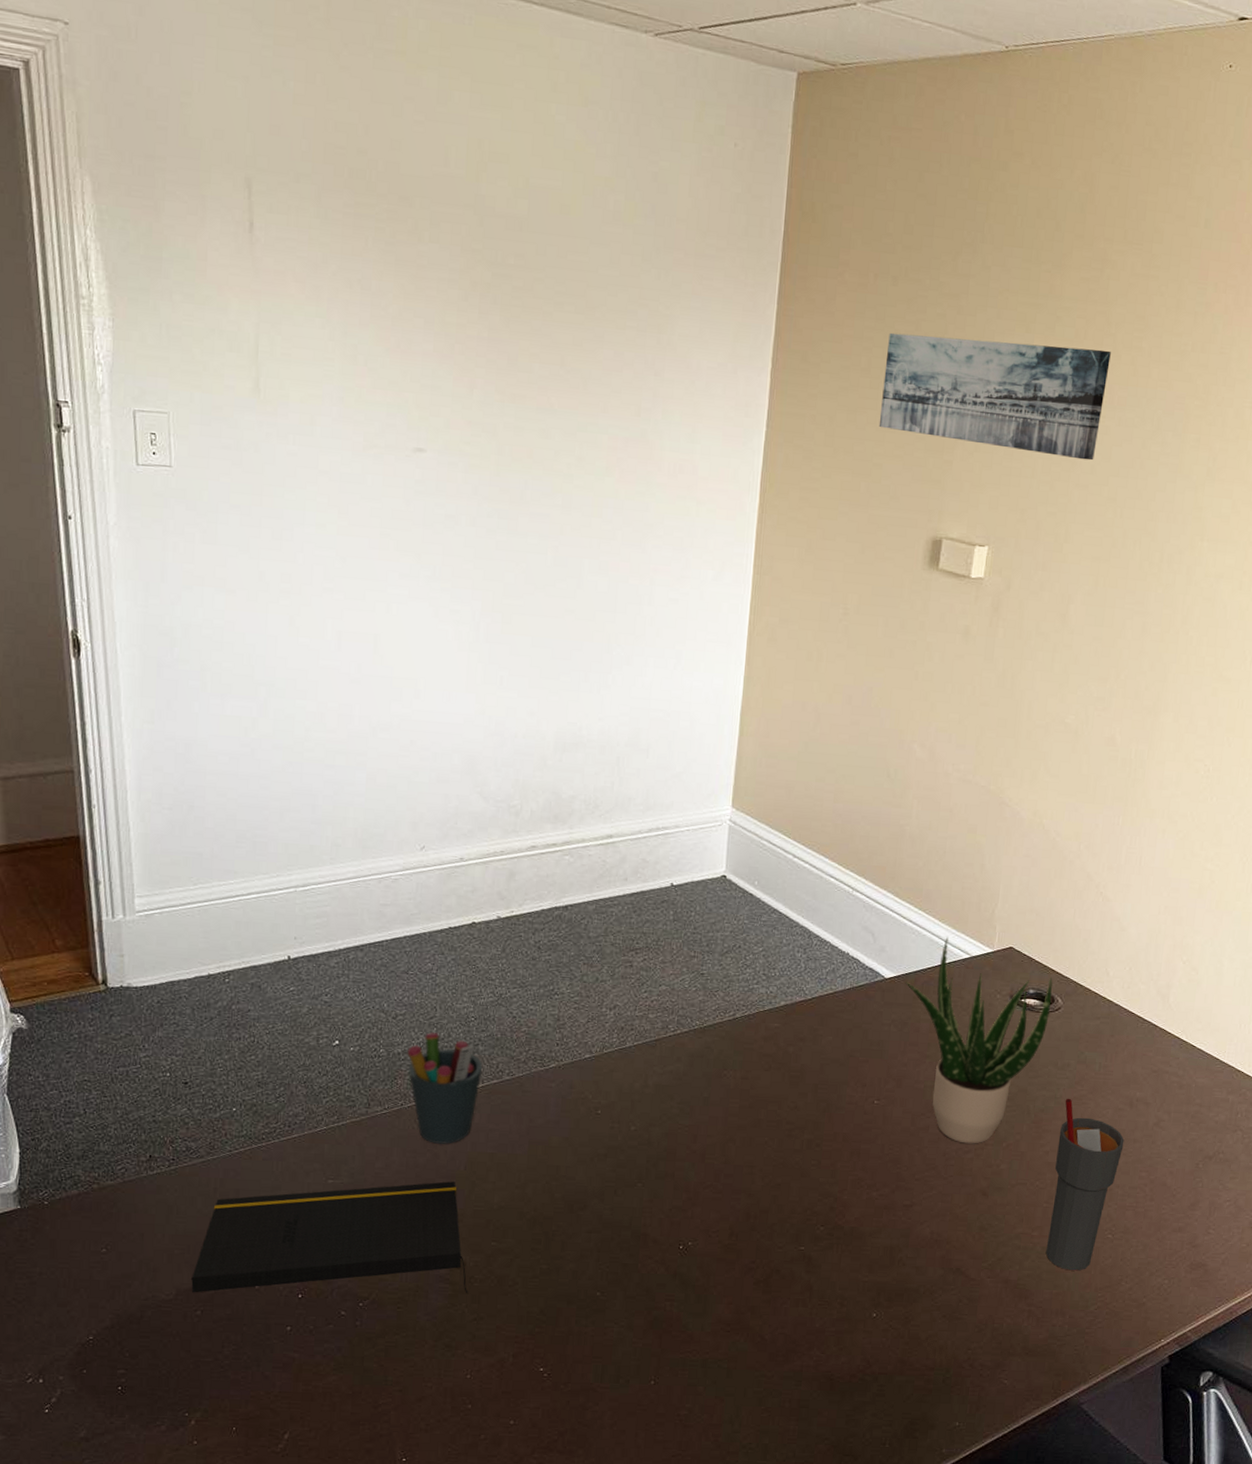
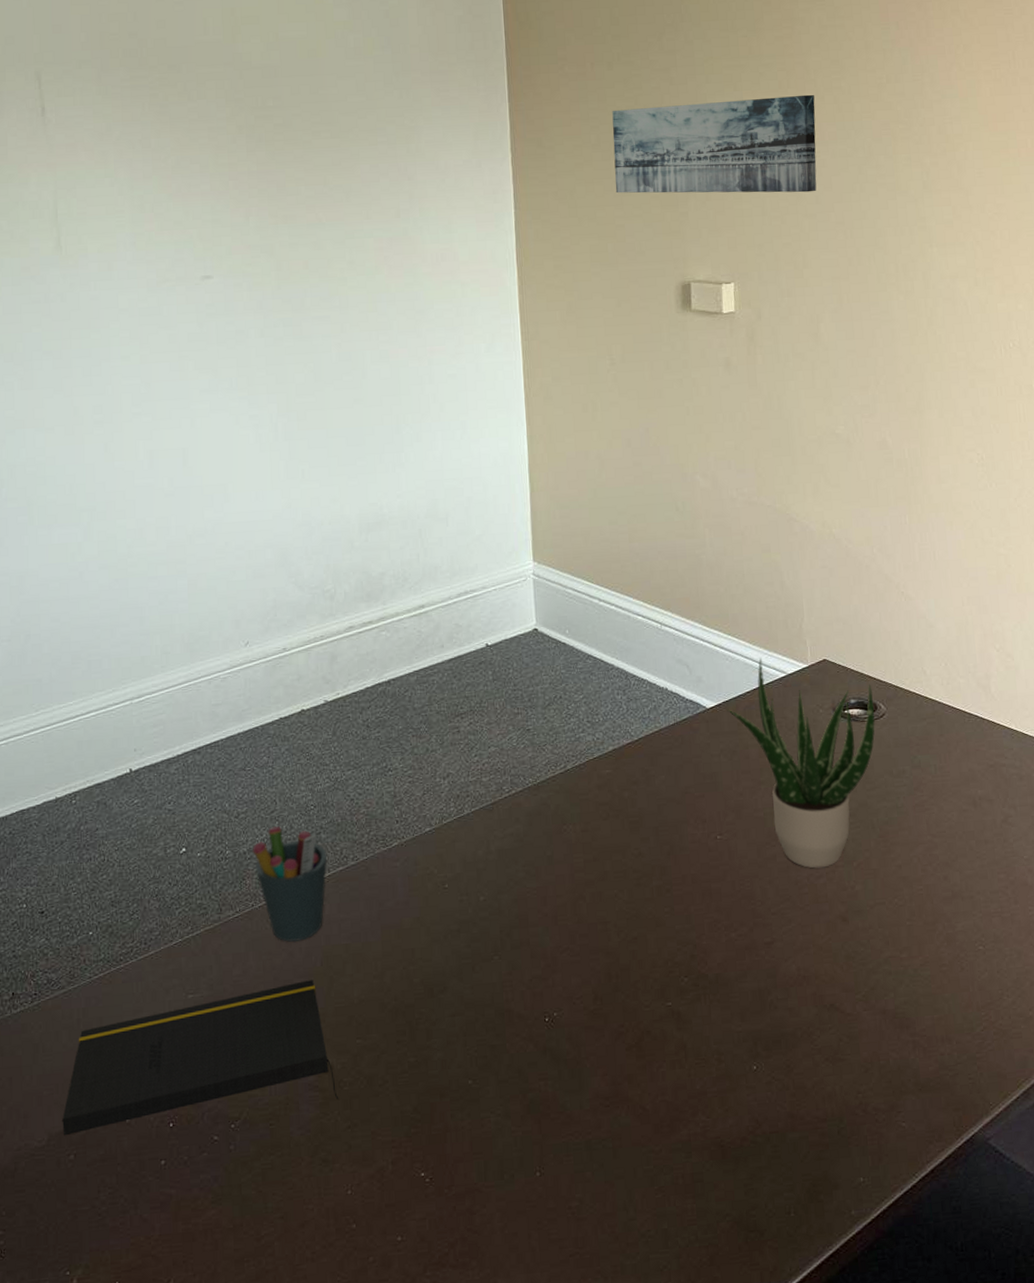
cup: present [1045,1098,1124,1271] -> none [907,806,976,991]

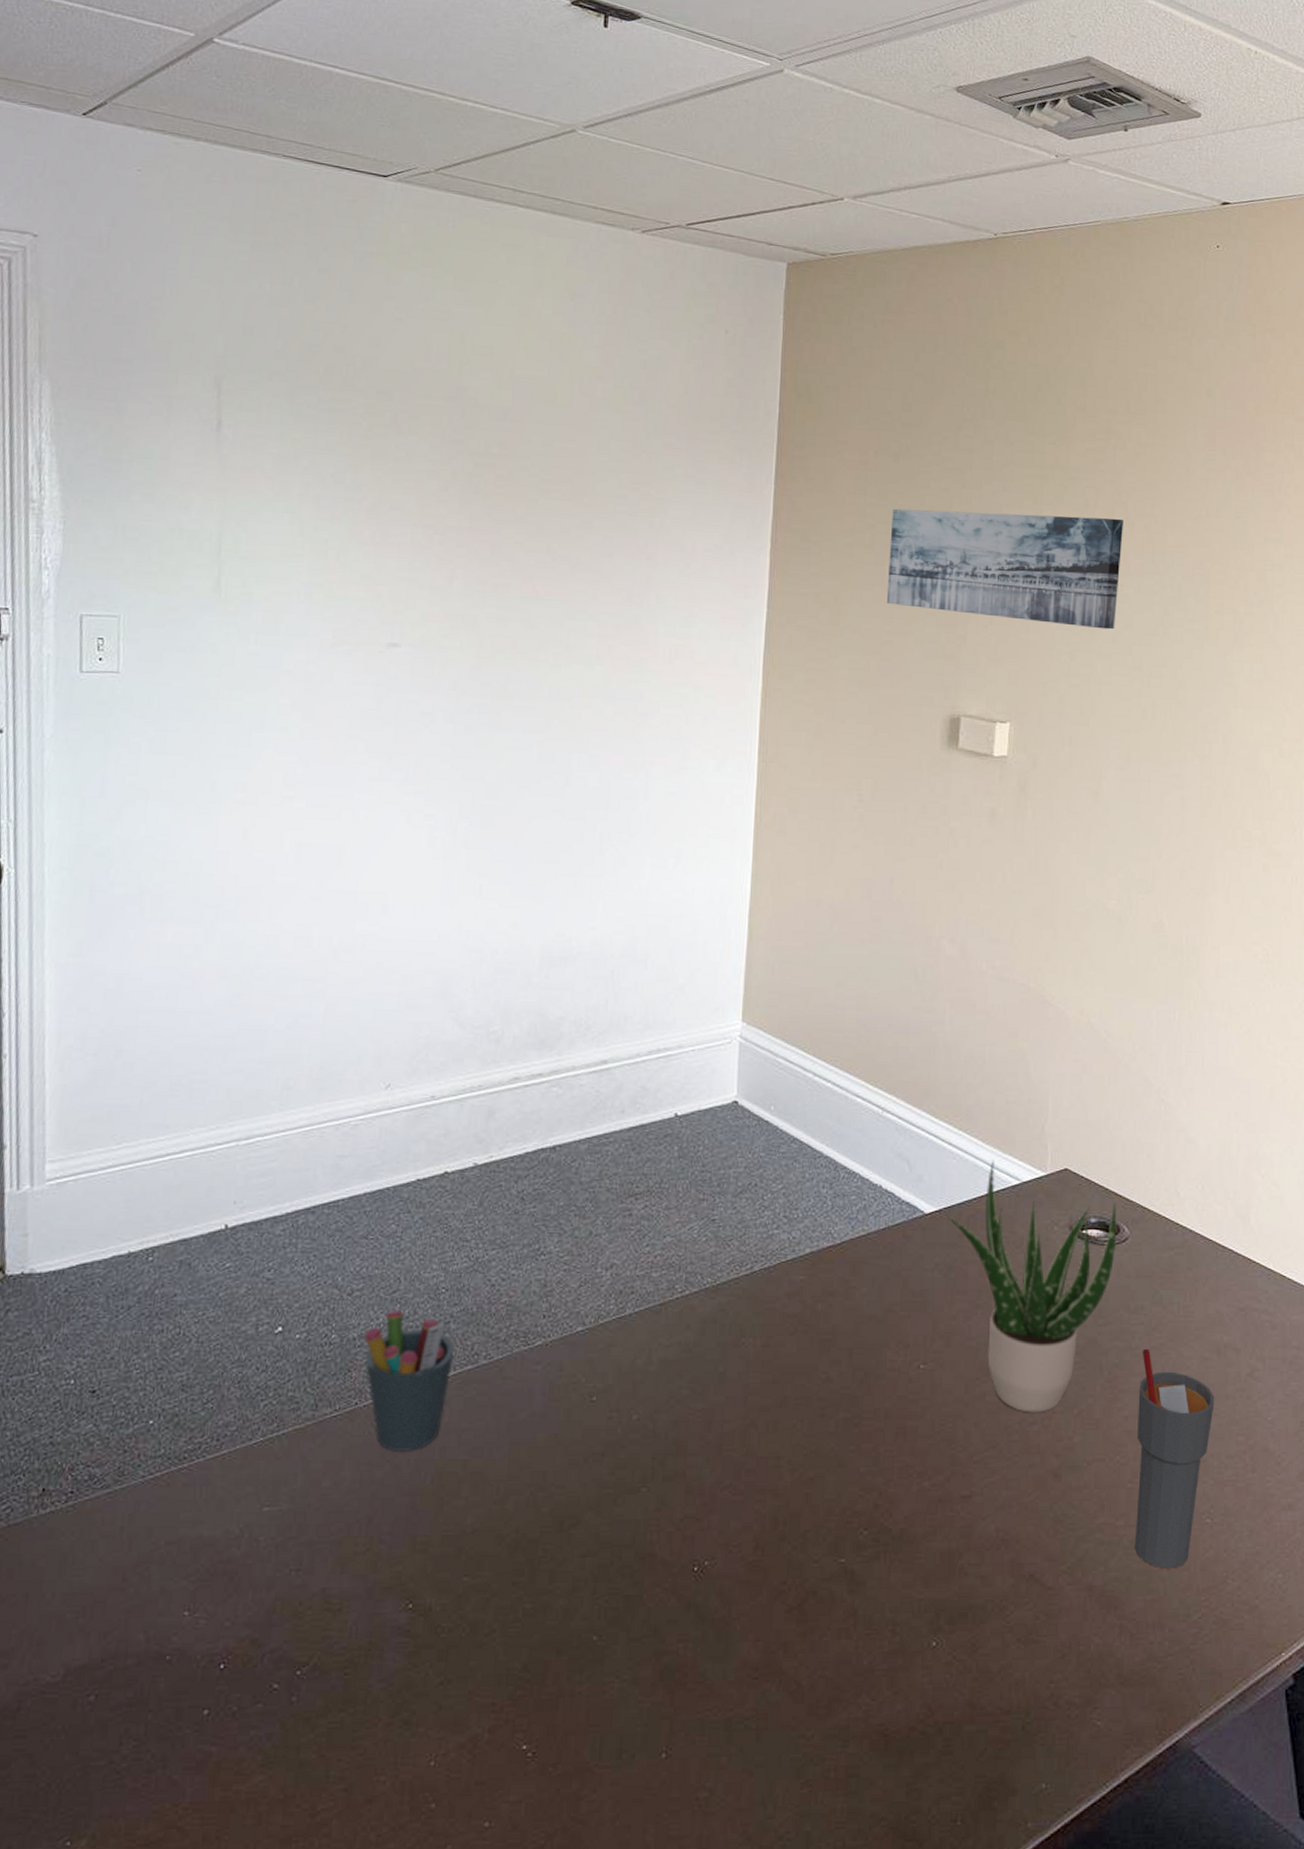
notepad: present [62,980,339,1136] -> none [84,1500,434,1671]
cup: none [907,806,976,991] -> present [1134,1348,1215,1569]

